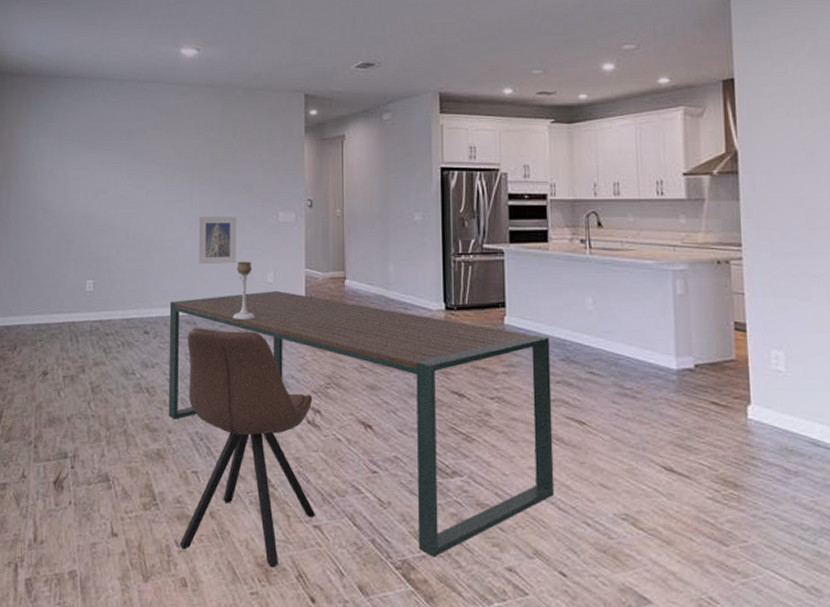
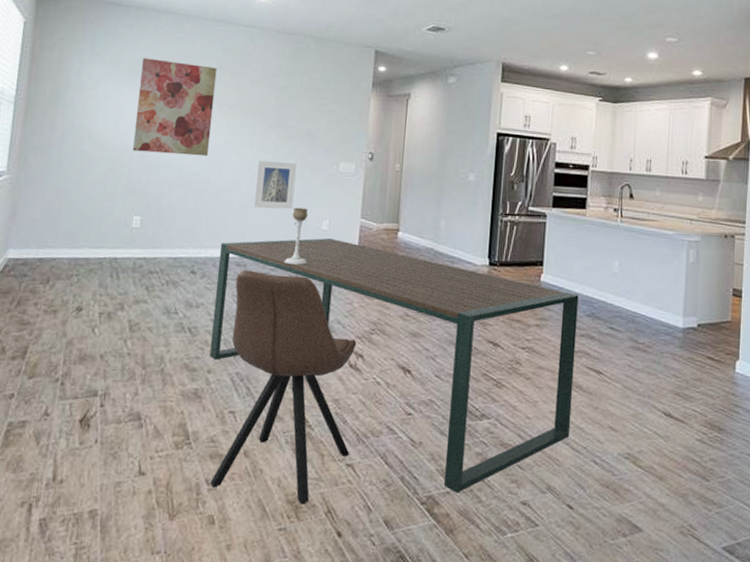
wall art: none [80,125,152,217] -> present [132,58,217,157]

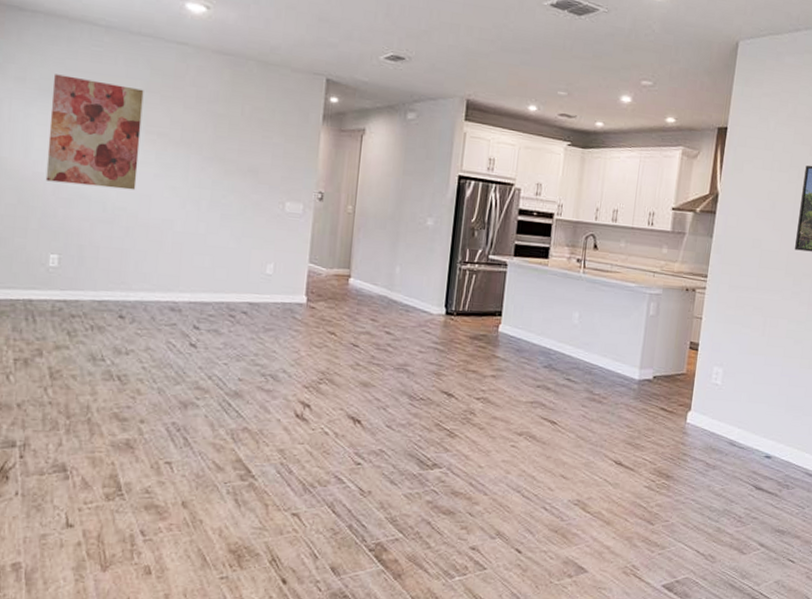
dining table: present [209,238,579,493] -> none [142,282,537,540]
chair: present [210,270,357,505] -> none [145,315,304,553]
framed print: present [254,161,297,209] -> none [190,197,237,251]
candle holder: present [284,207,308,265] -> none [224,249,251,311]

